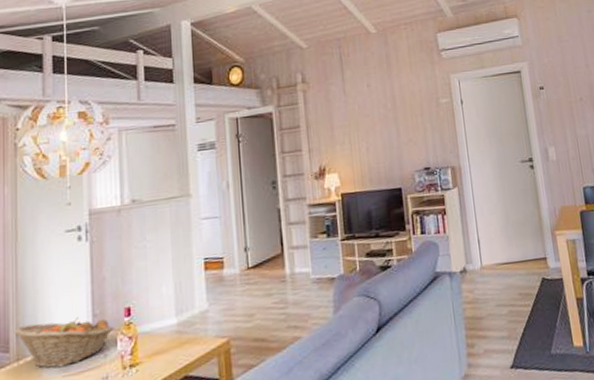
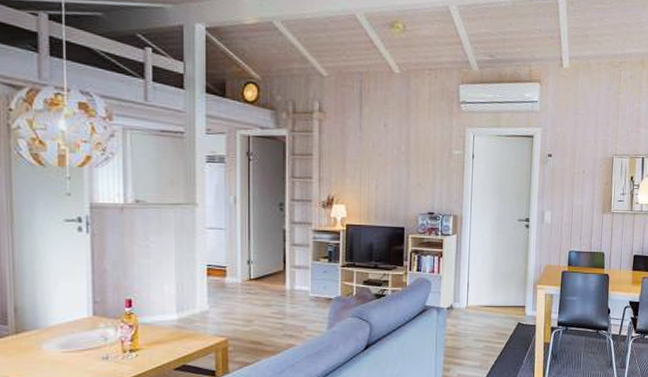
fruit basket: present [14,317,114,368] -> none [12,302,114,344]

